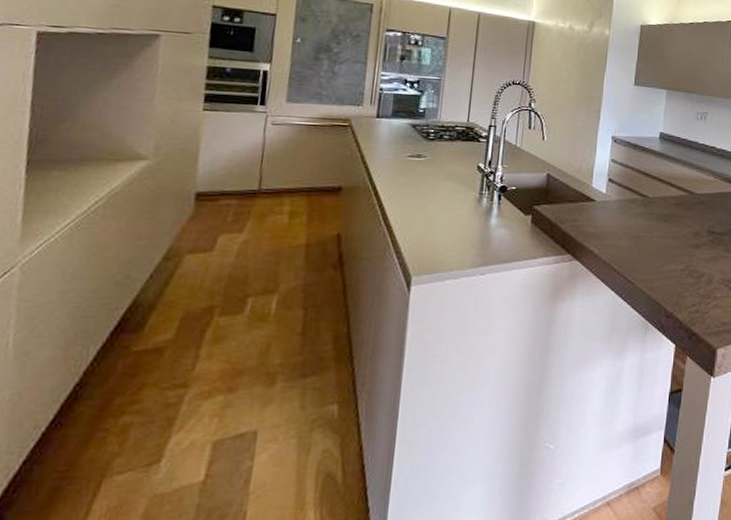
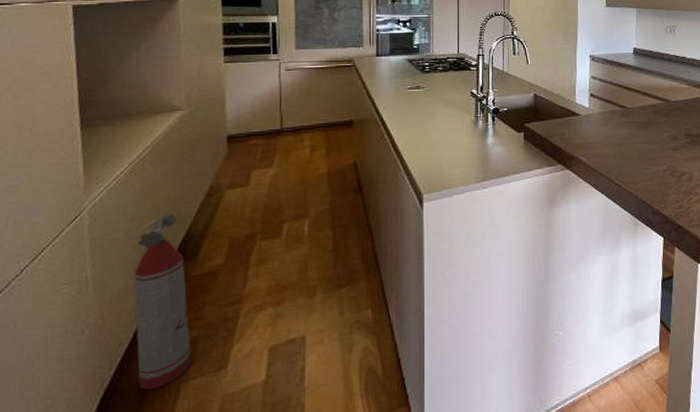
fire extinguisher: none [51,277,127,485] -> present [134,214,191,391]

